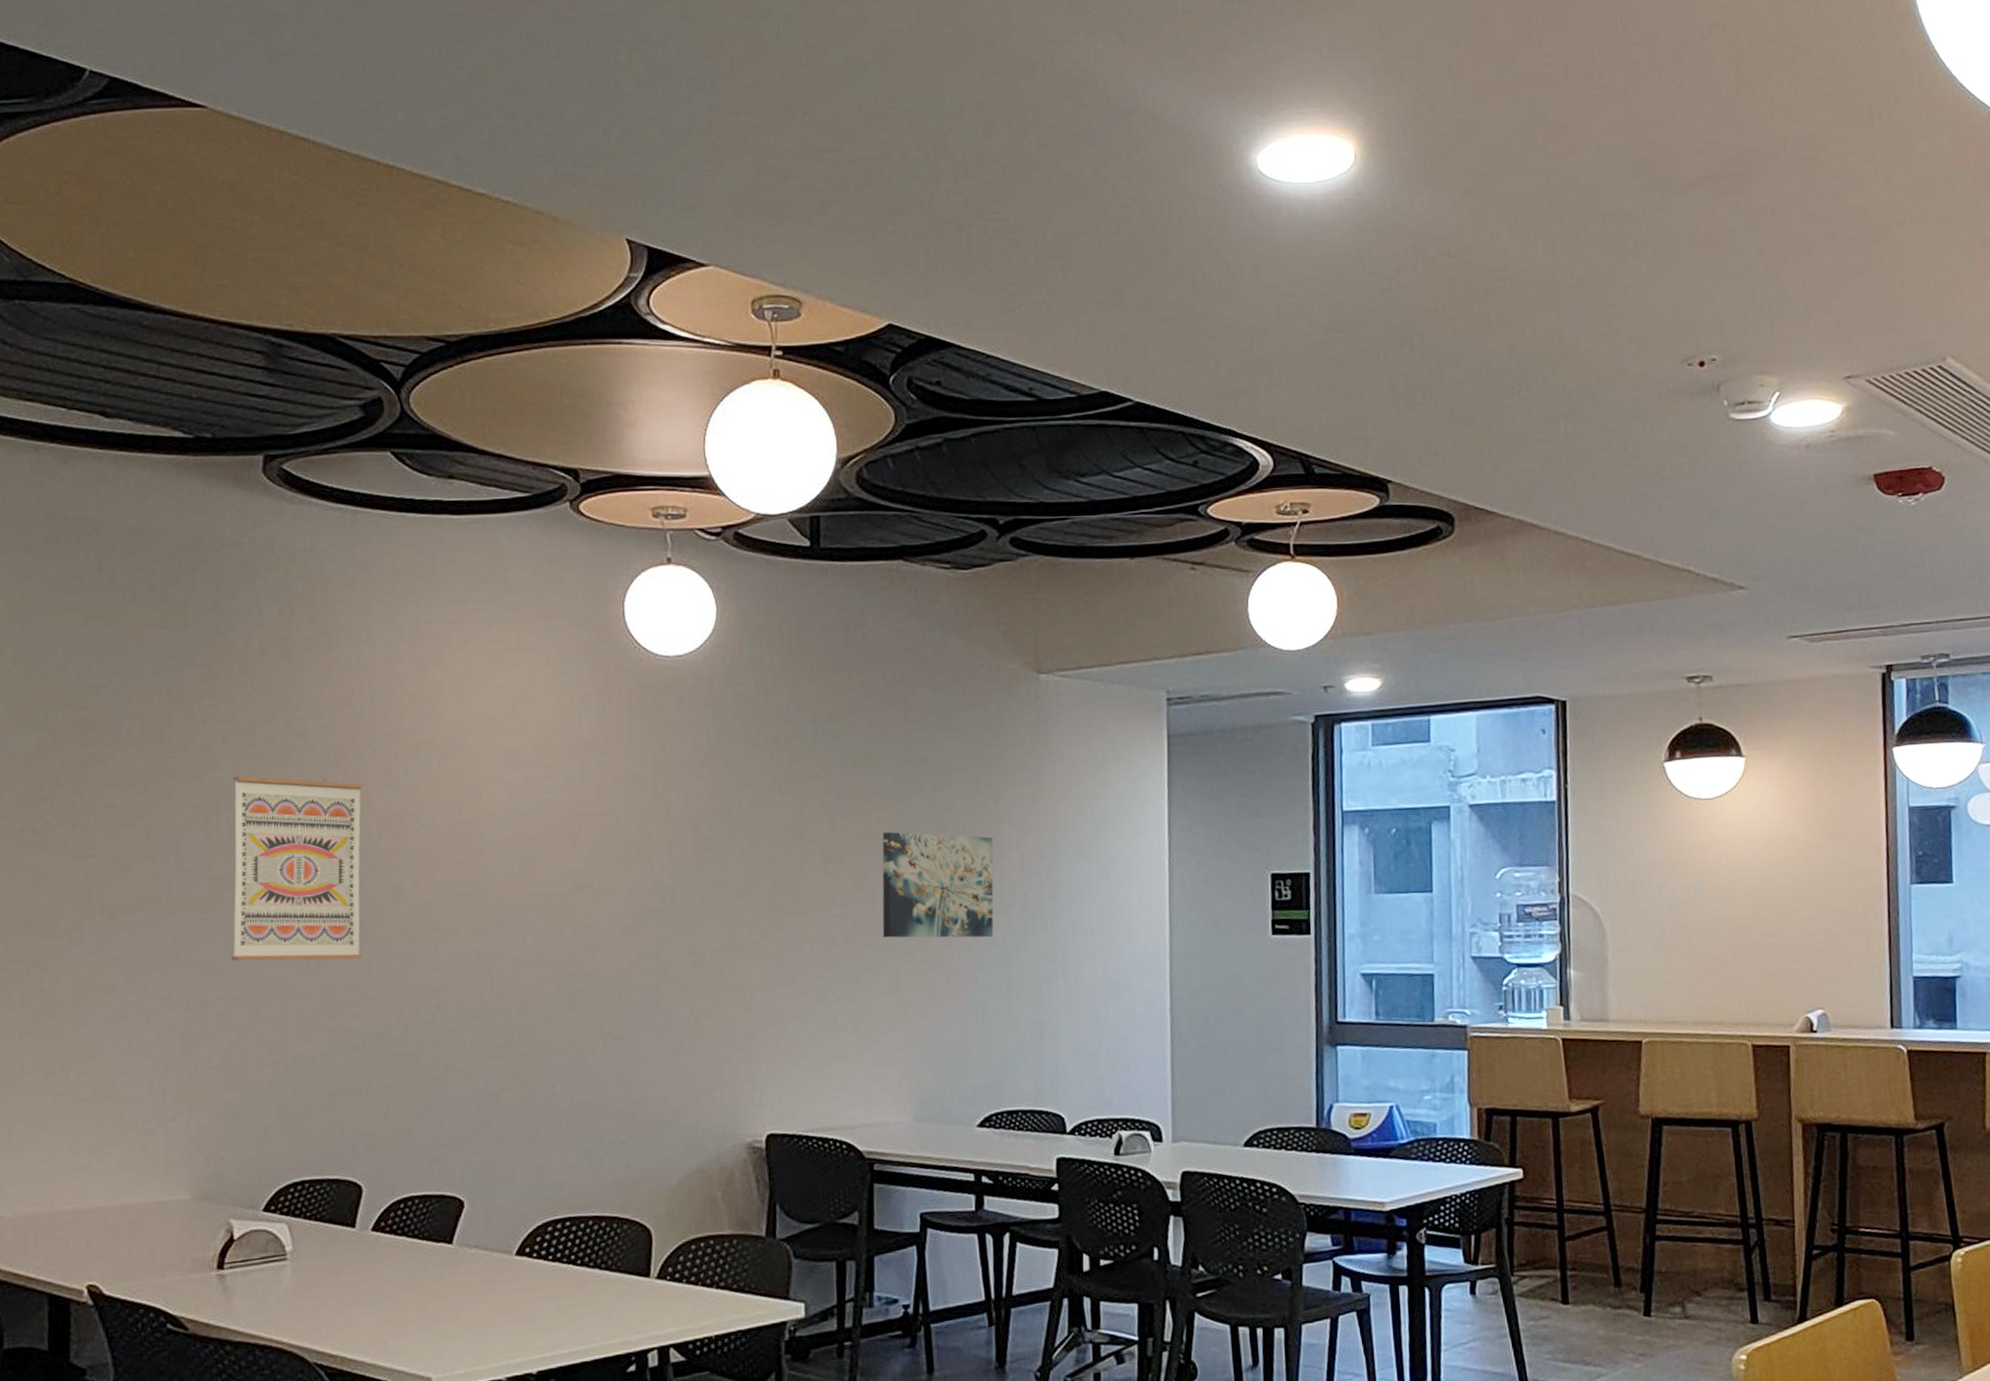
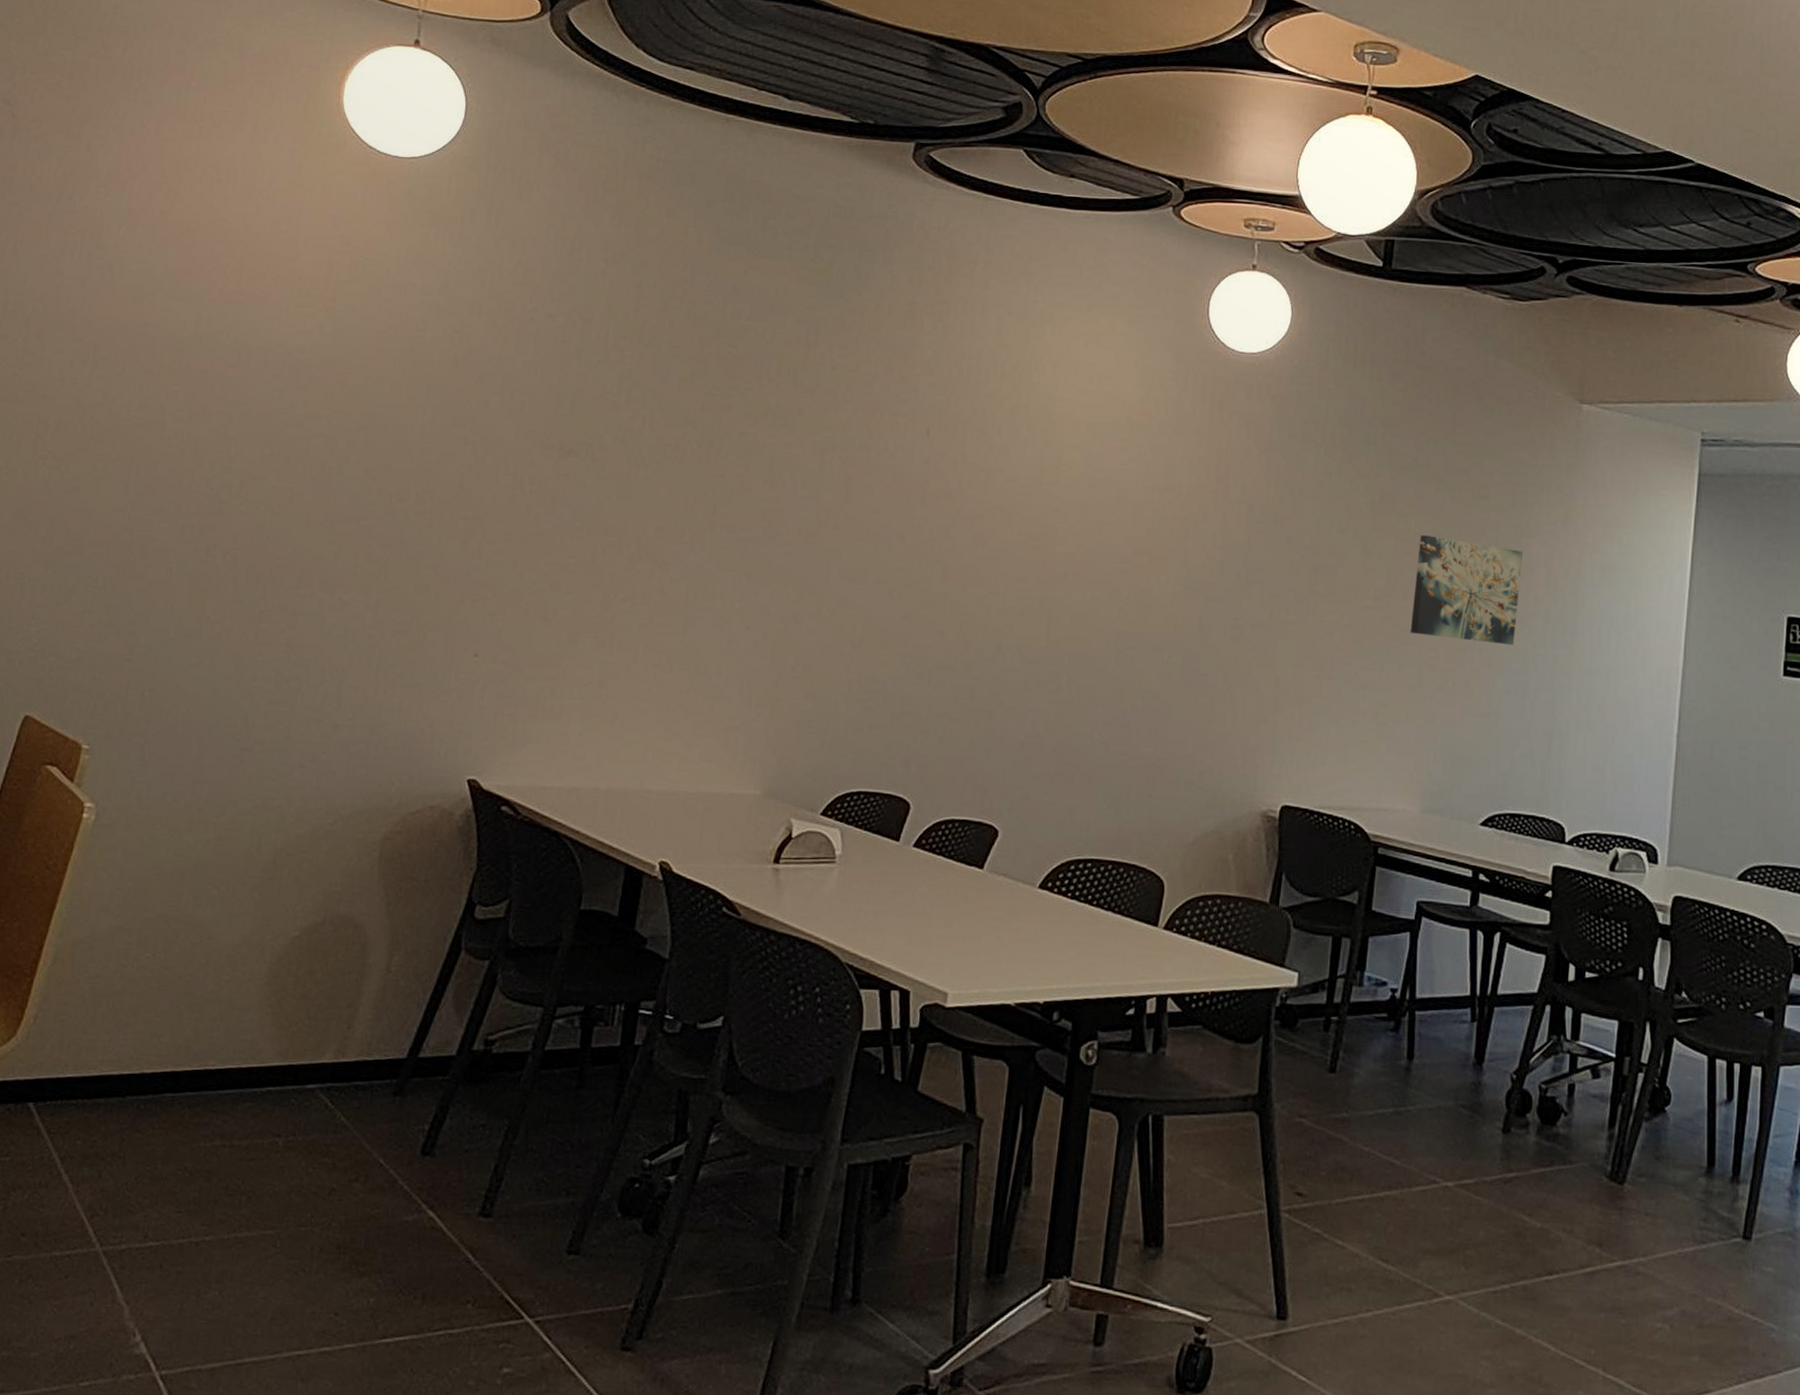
wall art: present [232,776,363,961] -> none [826,419,960,596]

